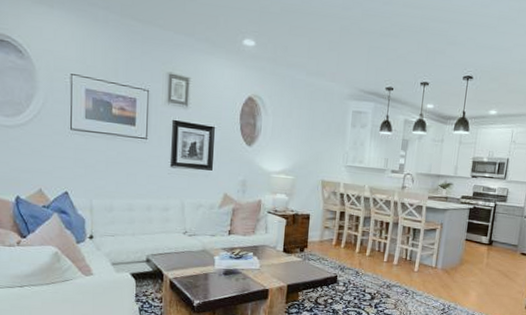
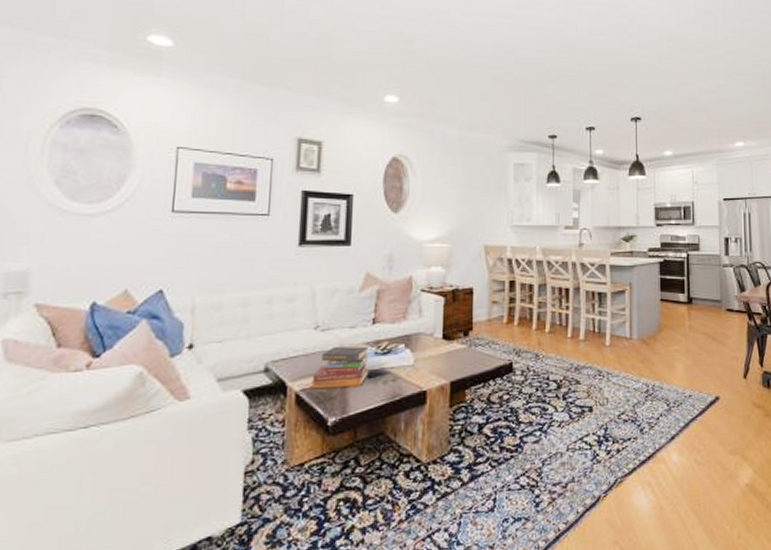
books: none [182,249,225,280] -> present [312,346,369,389]

